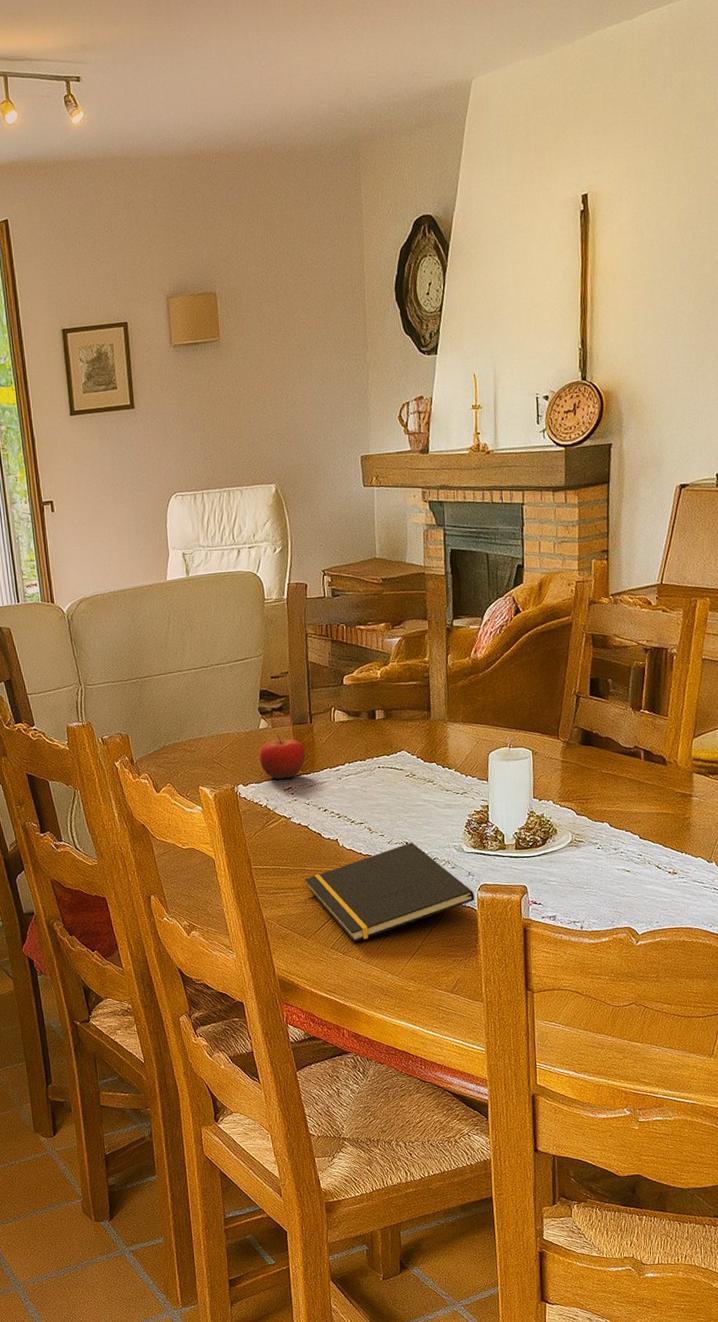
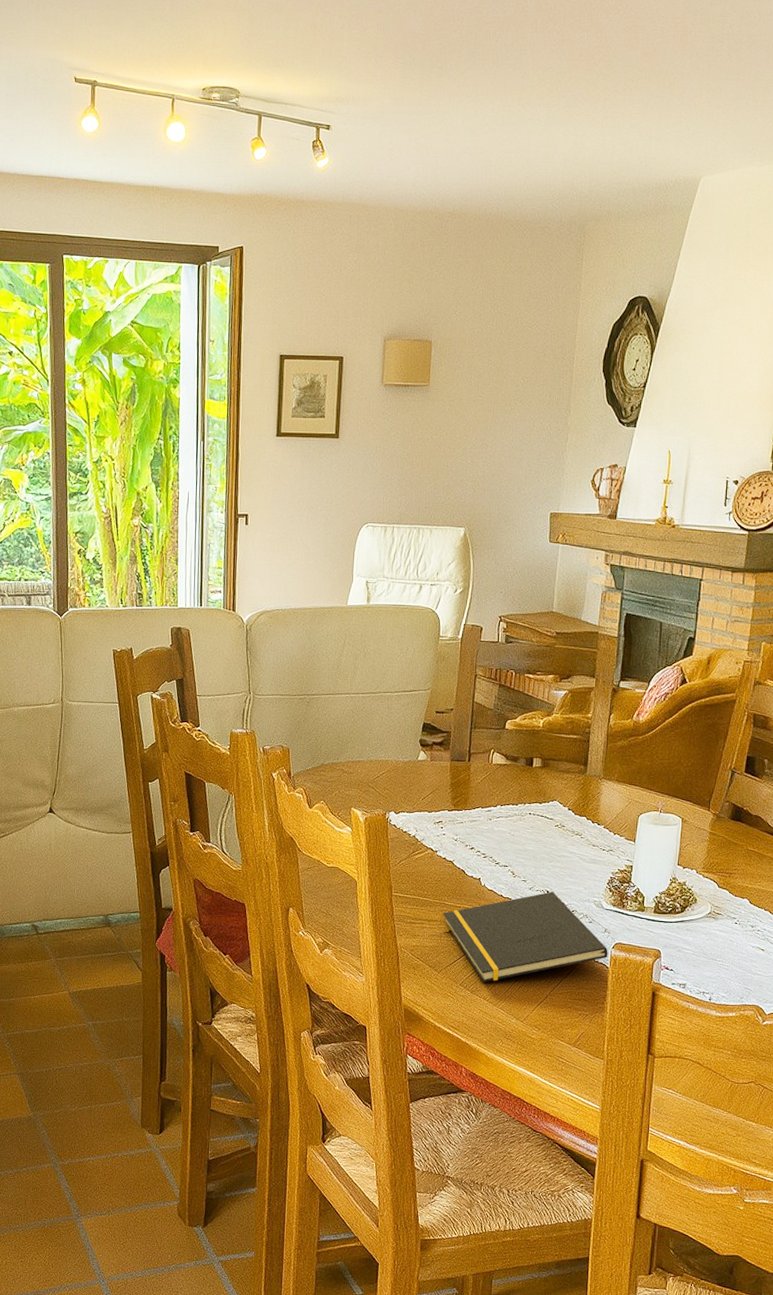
fruit: present [259,735,306,779] -> none [414,768,460,812]

